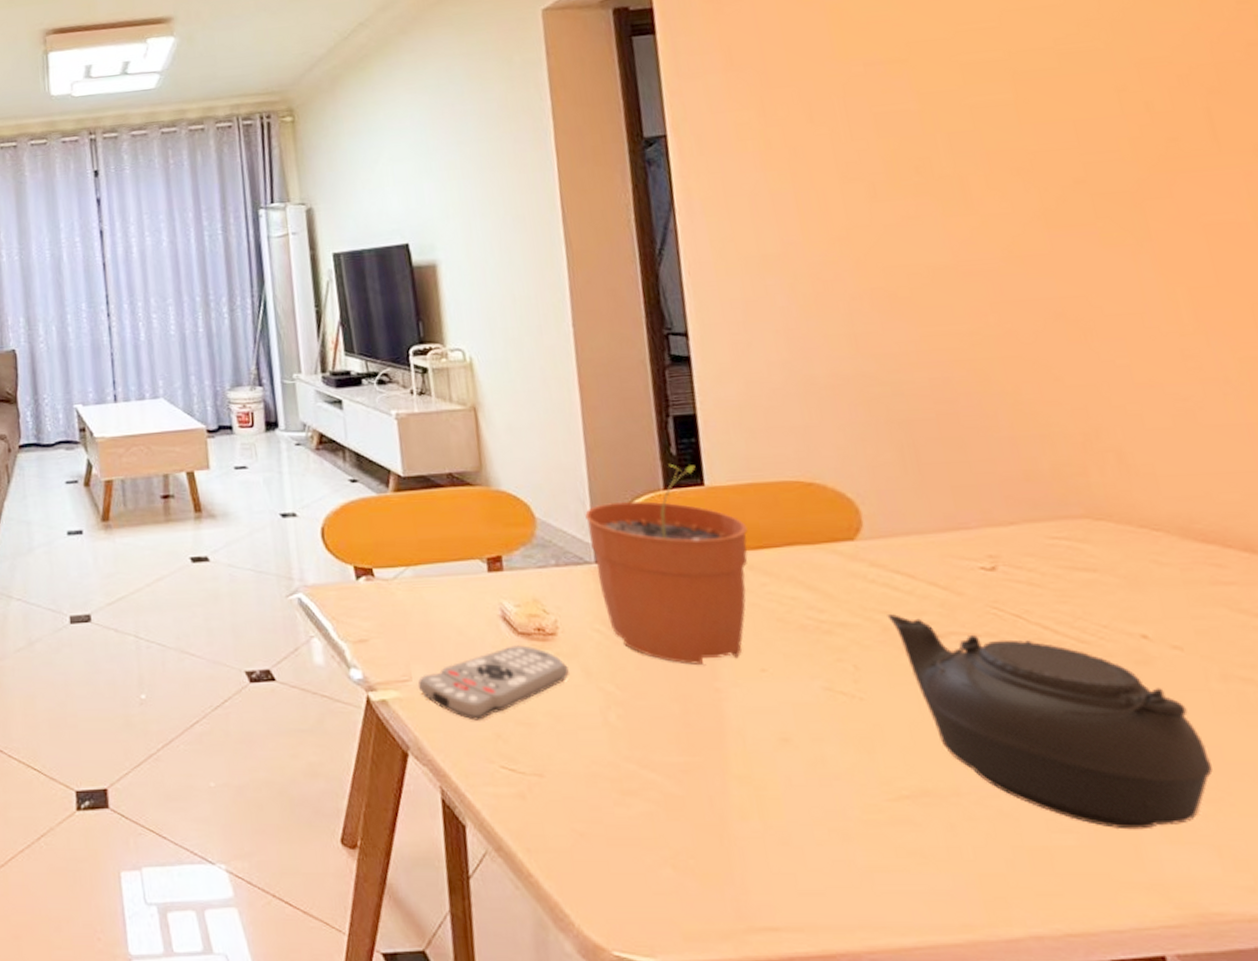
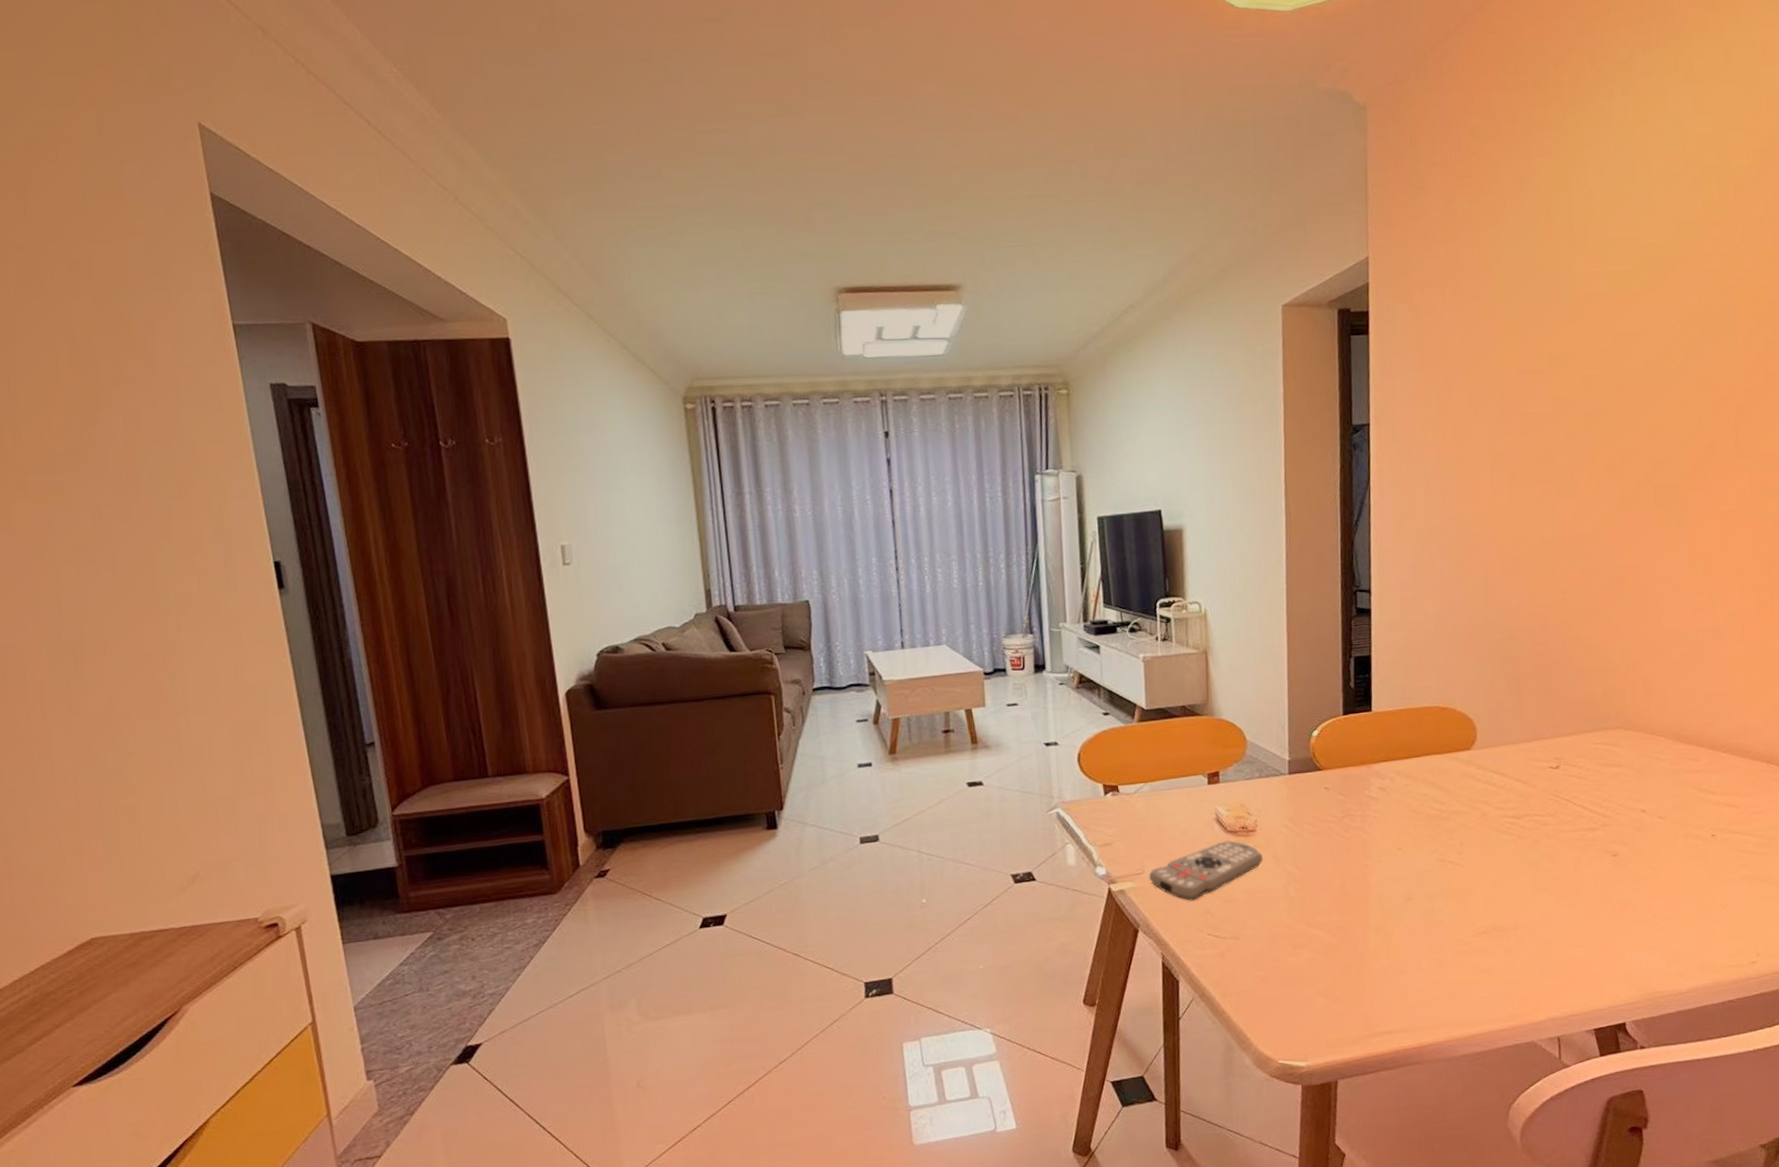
plant pot: present [585,463,748,665] -> none [1284,694,1399,848]
teapot: present [887,614,1213,830] -> none [1485,803,1670,943]

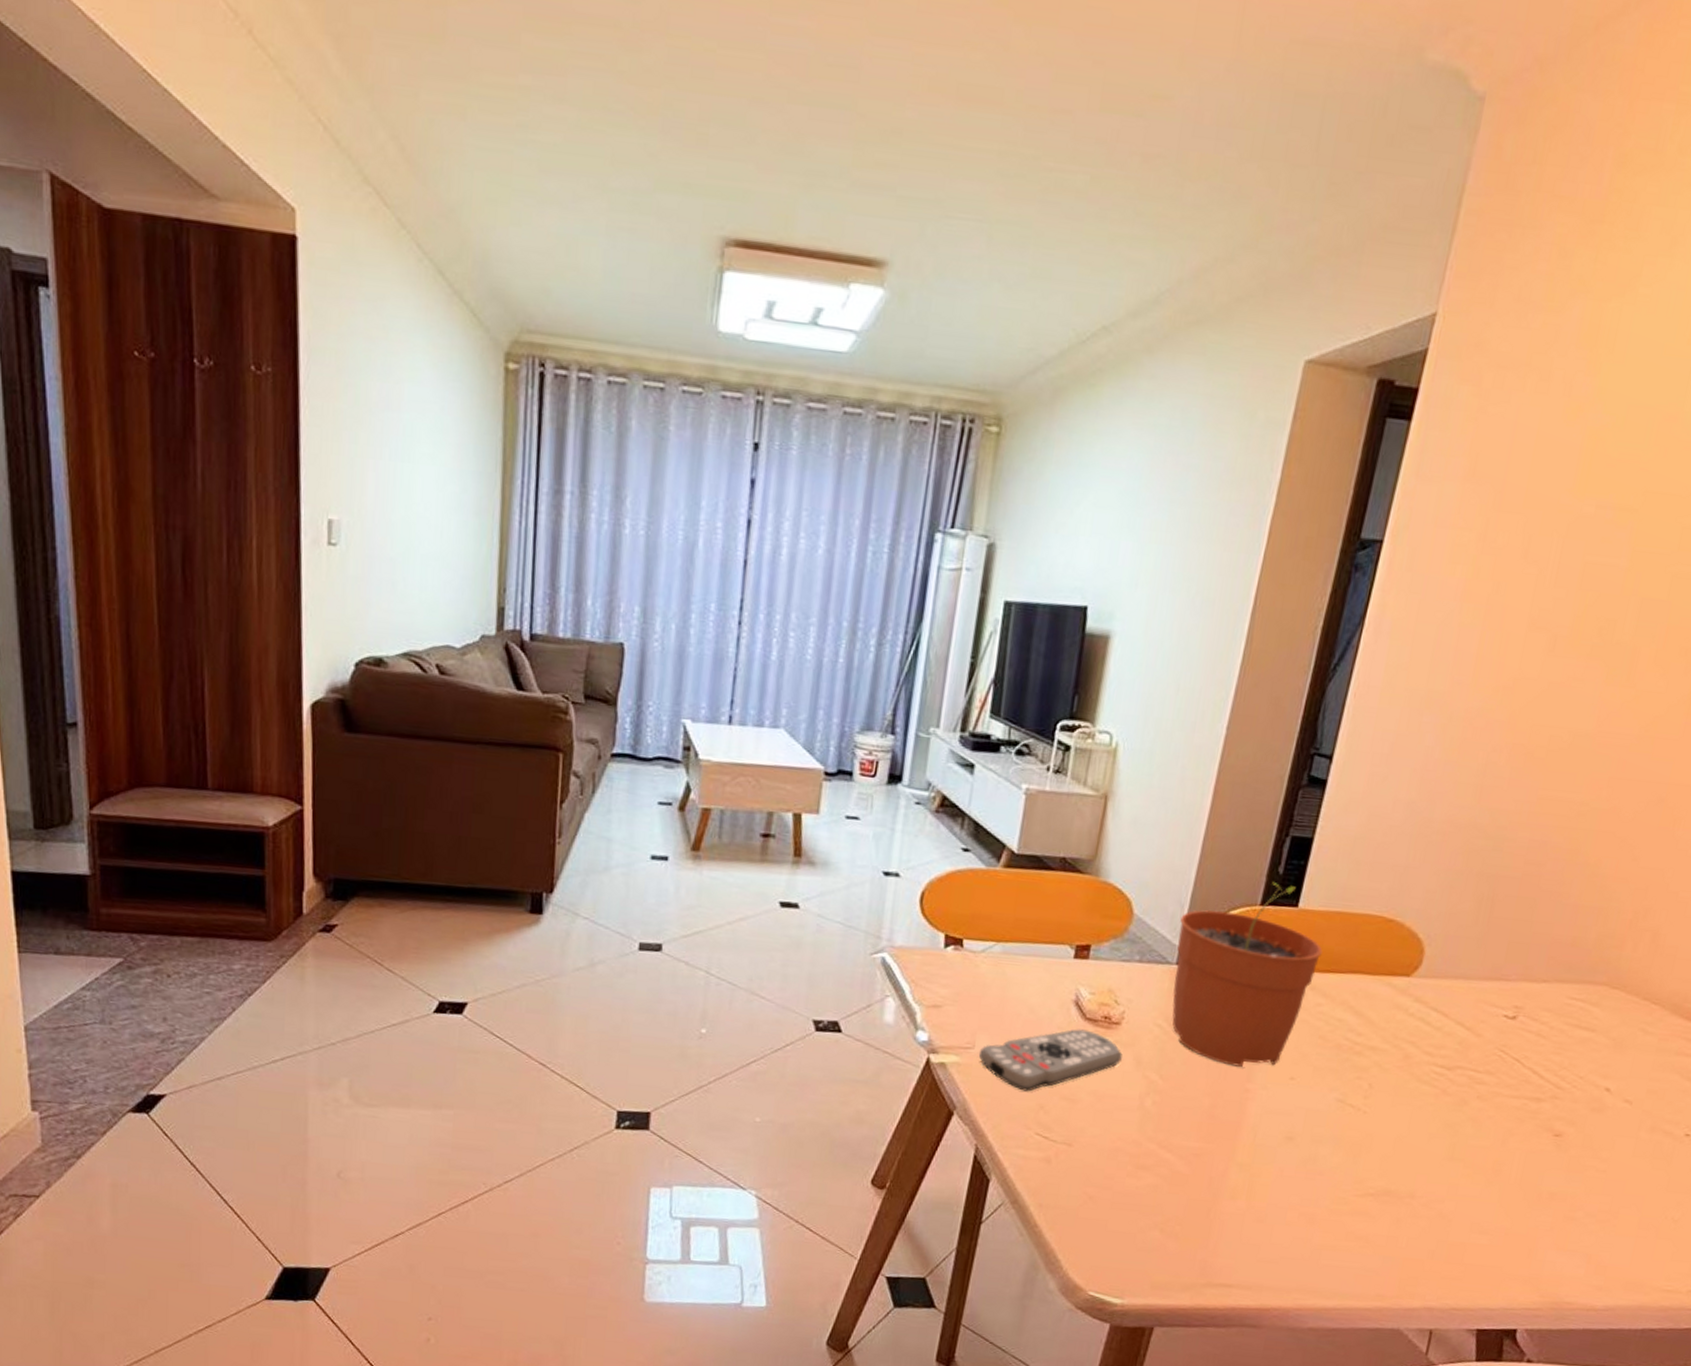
plant pot: none [1284,694,1399,848] -> present [1172,881,1323,1067]

